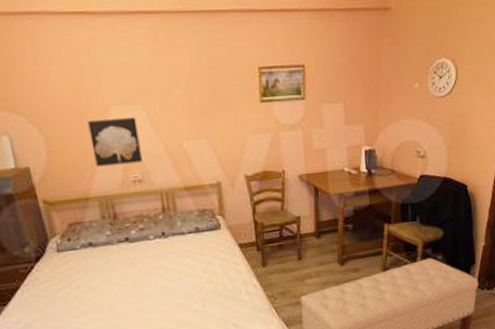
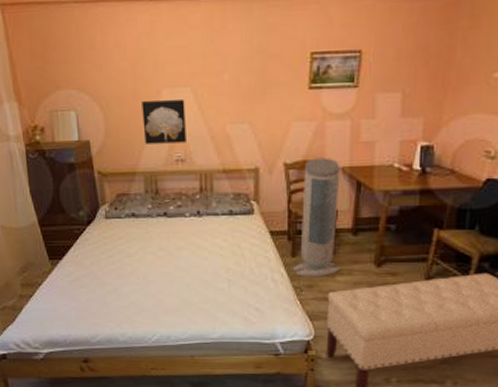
air purifier: none [264,167,309,285] -> present [292,157,341,278]

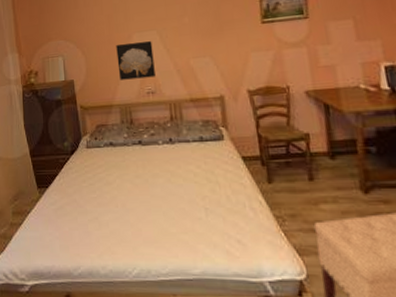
air purifier: present [292,157,341,278] -> none [267,82,323,206]

